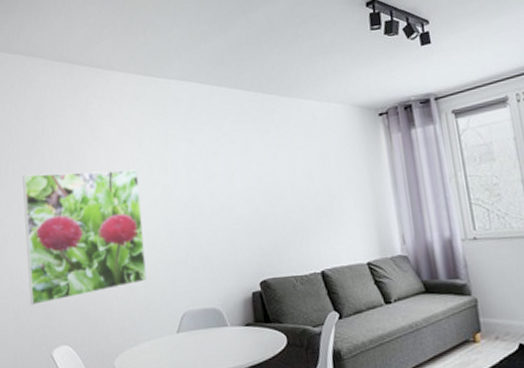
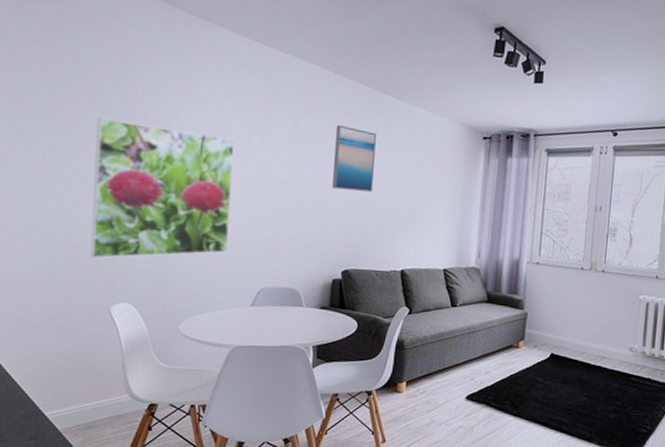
wall art: none [227,134,276,198] -> present [332,124,376,192]

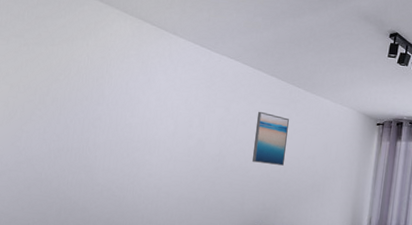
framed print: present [90,118,234,258] -> none [70,103,180,210]

